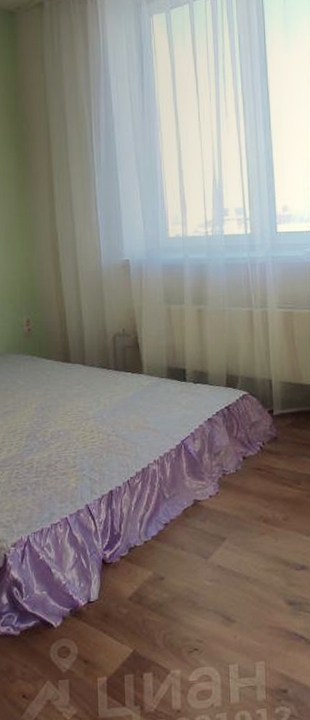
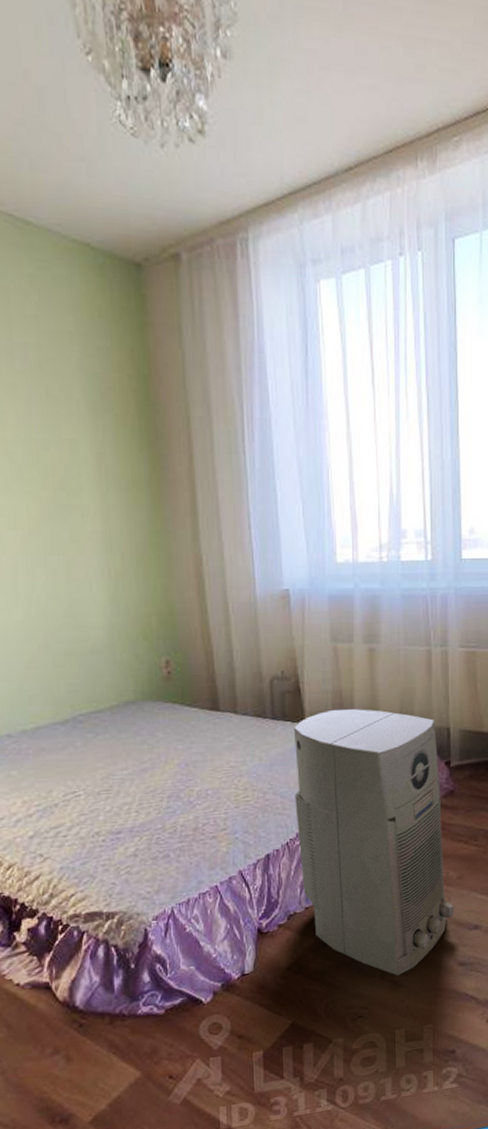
air purifier: none [133,362,282,611] -> present [293,709,455,976]

